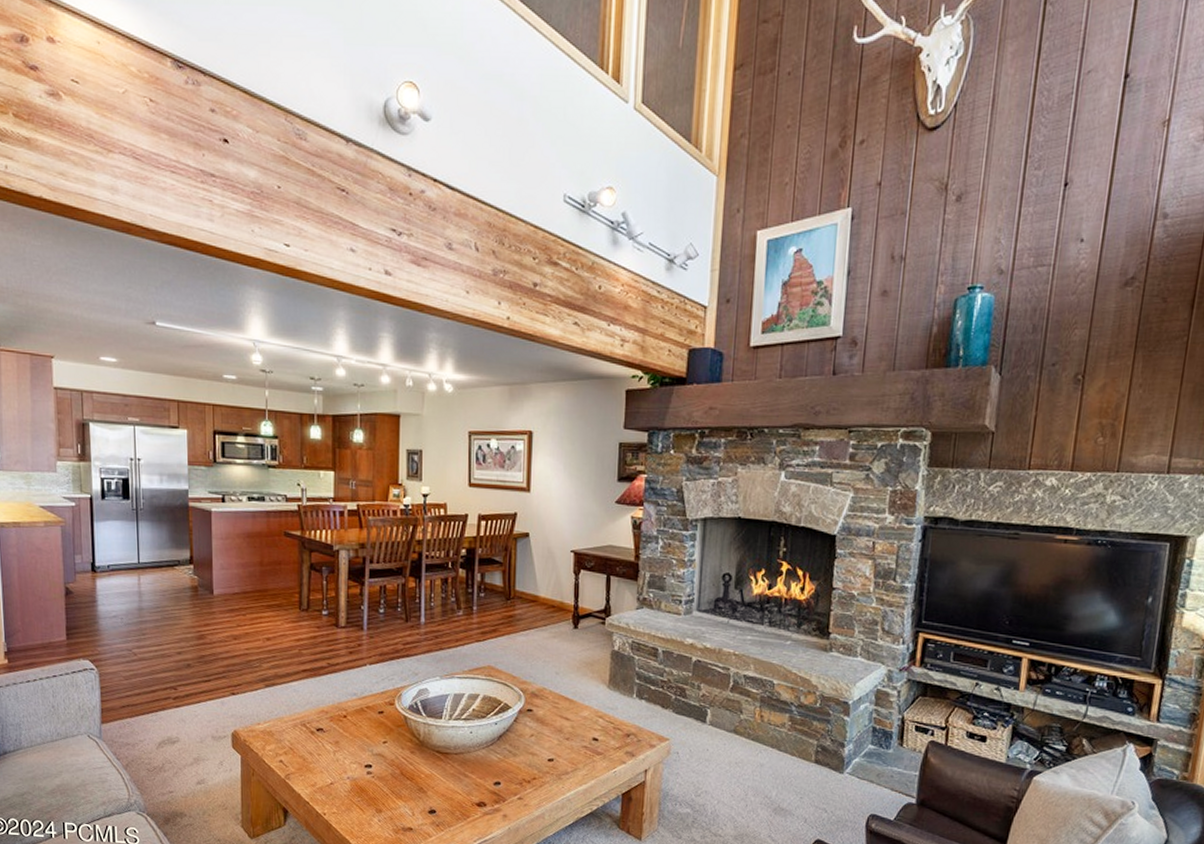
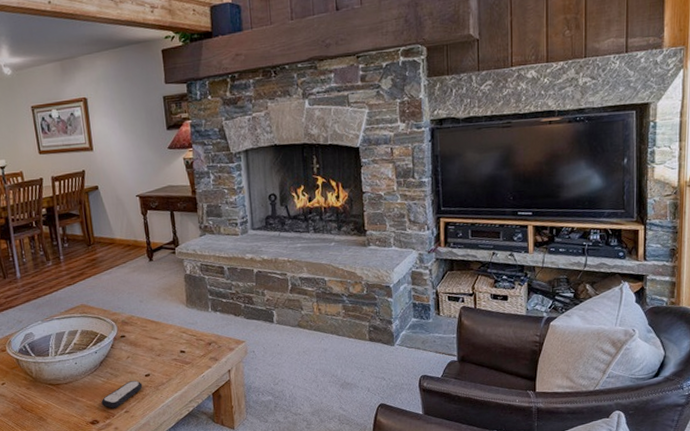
remote control: none [493,764,543,792] -> present [101,381,143,408]

